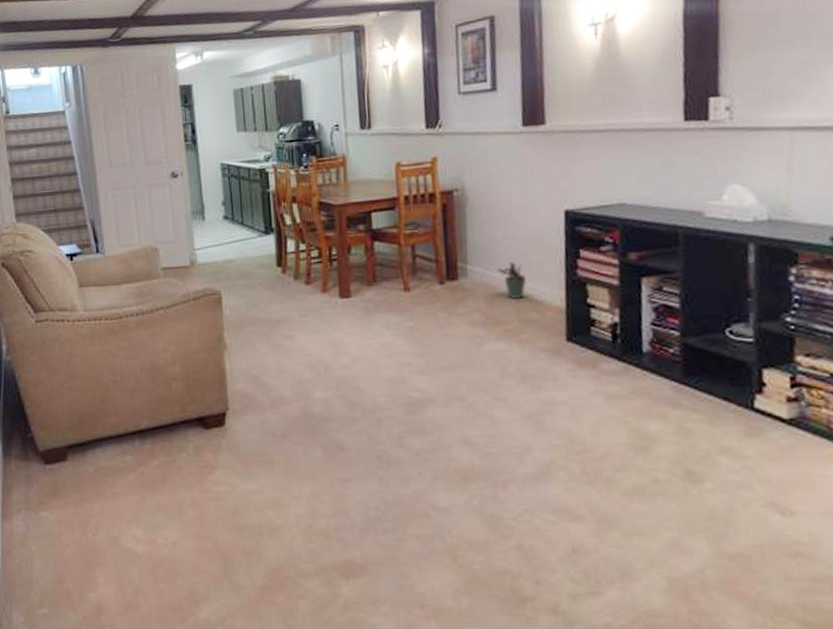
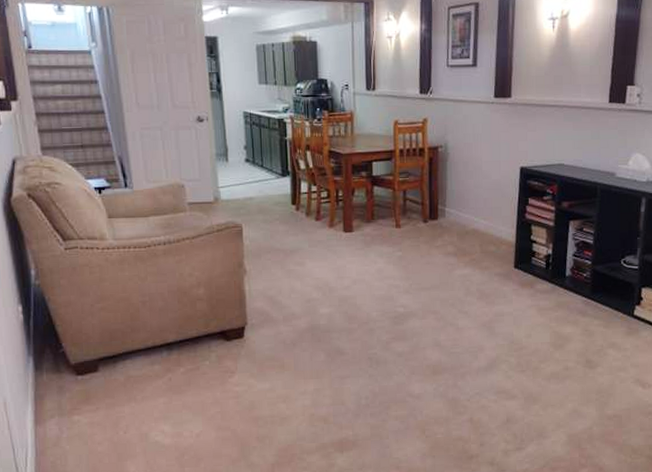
potted plant: present [497,262,527,300] -> none [467,206,489,236]

